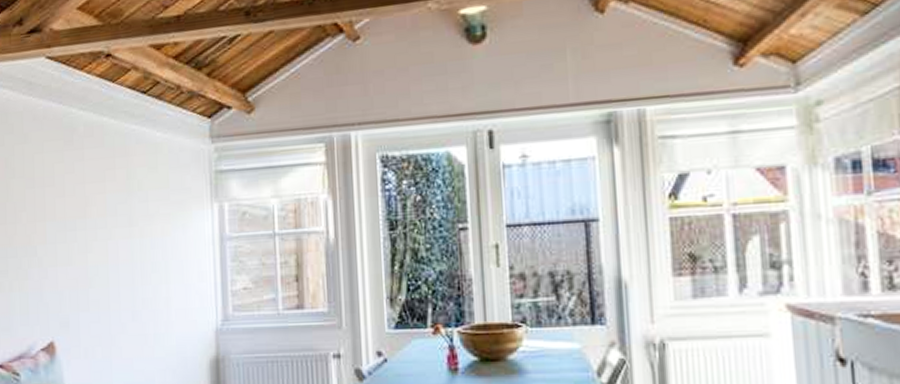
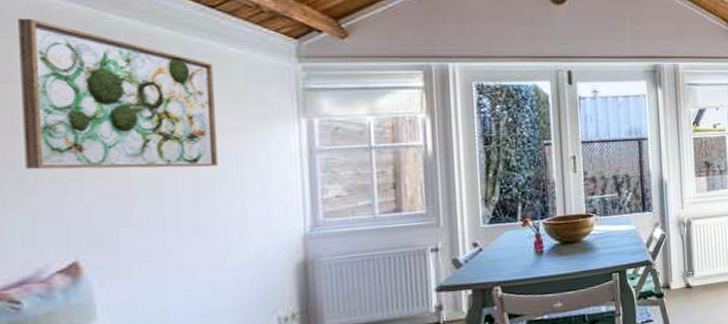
wall art: none [18,119,149,256] -> present [18,18,219,170]

